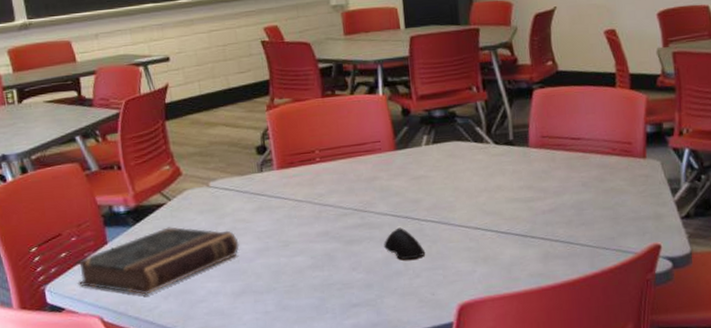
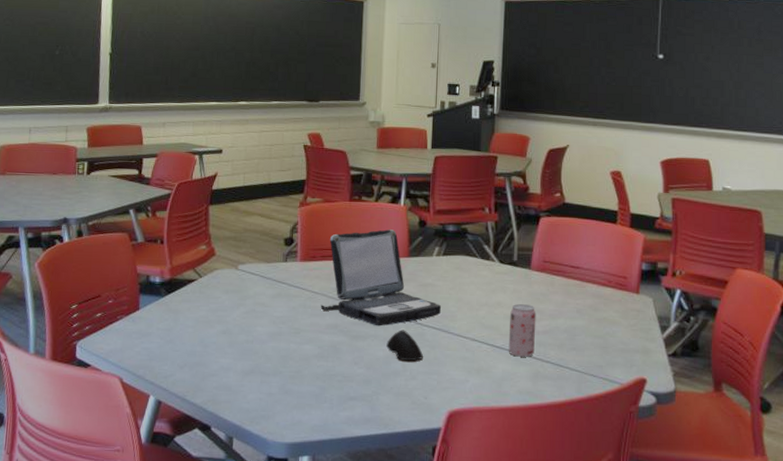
book: present [75,227,239,295] -> none [106,301,256,362]
laptop: none [306,123,438,228] -> present [320,229,442,326]
beverage can: none [512,184,542,240] -> present [508,304,536,357]

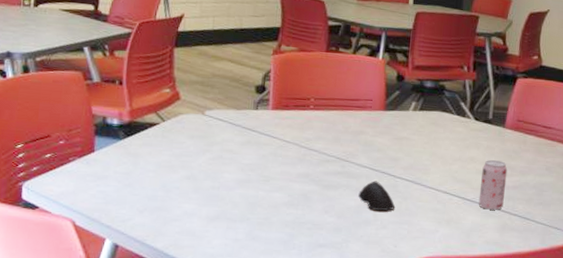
laptop: present [320,229,442,326] -> none [291,82,416,177]

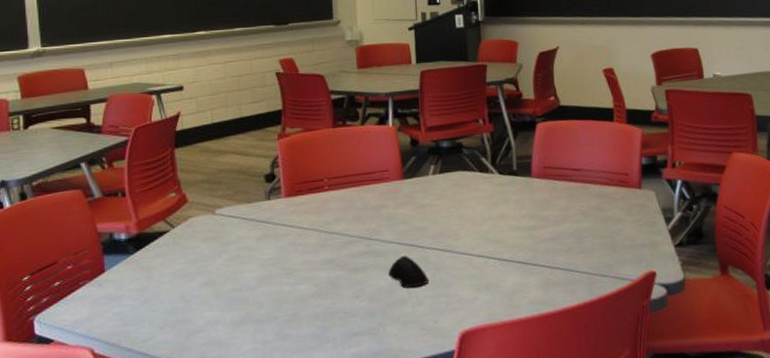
beverage can: present [478,160,508,210] -> none [515,213,543,267]

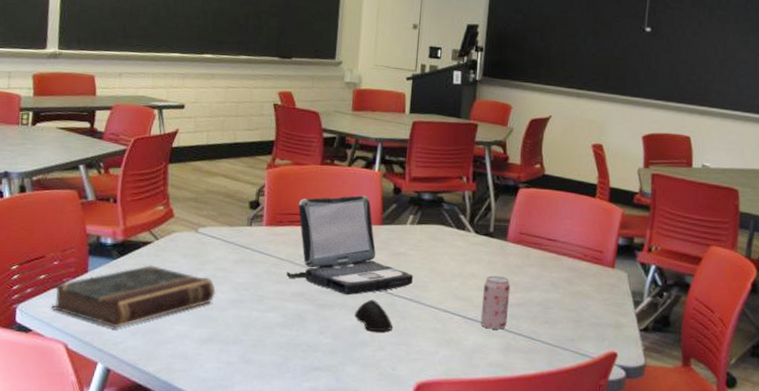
book: none [69,254,242,325] -> present [50,265,216,328]
laptop: none [312,152,443,255] -> present [286,195,414,295]
beverage can: none [515,213,543,267] -> present [480,276,511,330]

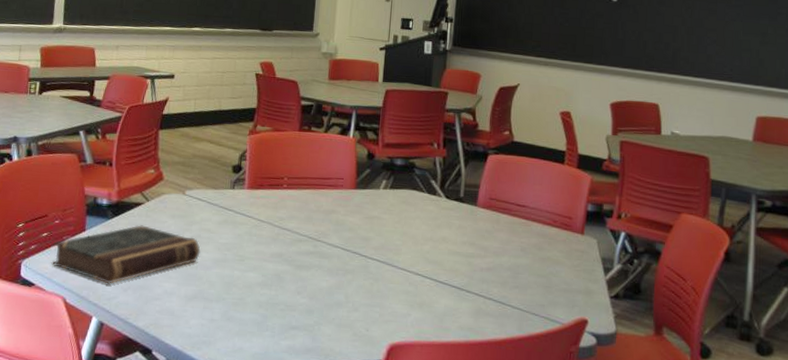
laptop: present [286,195,414,295] -> none [265,160,387,257]
computer mouse: present [354,299,393,332] -> none [330,261,367,293]
beverage can: present [480,276,511,330] -> none [451,240,481,294]

